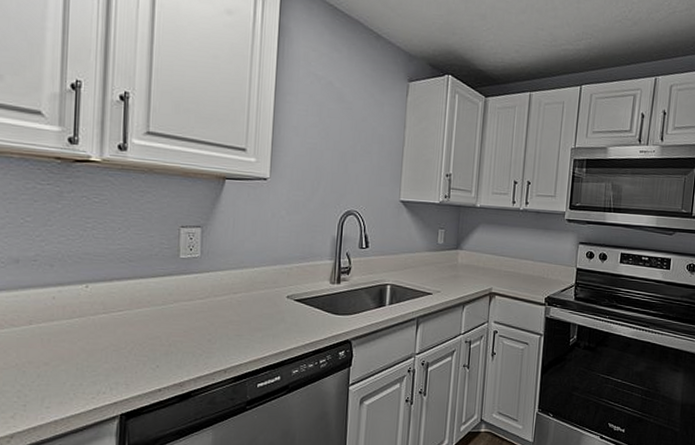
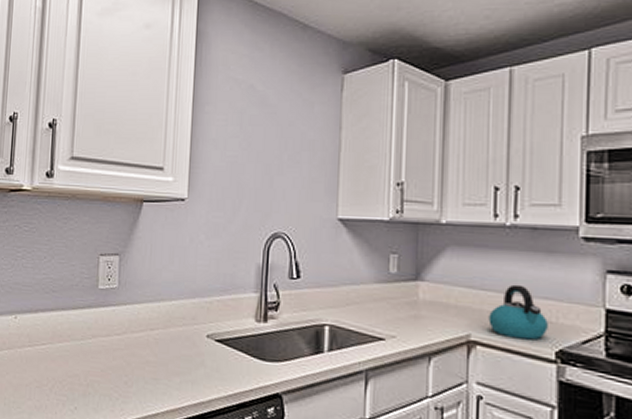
kettle: none [504,252,542,291] -> present [488,284,548,340]

